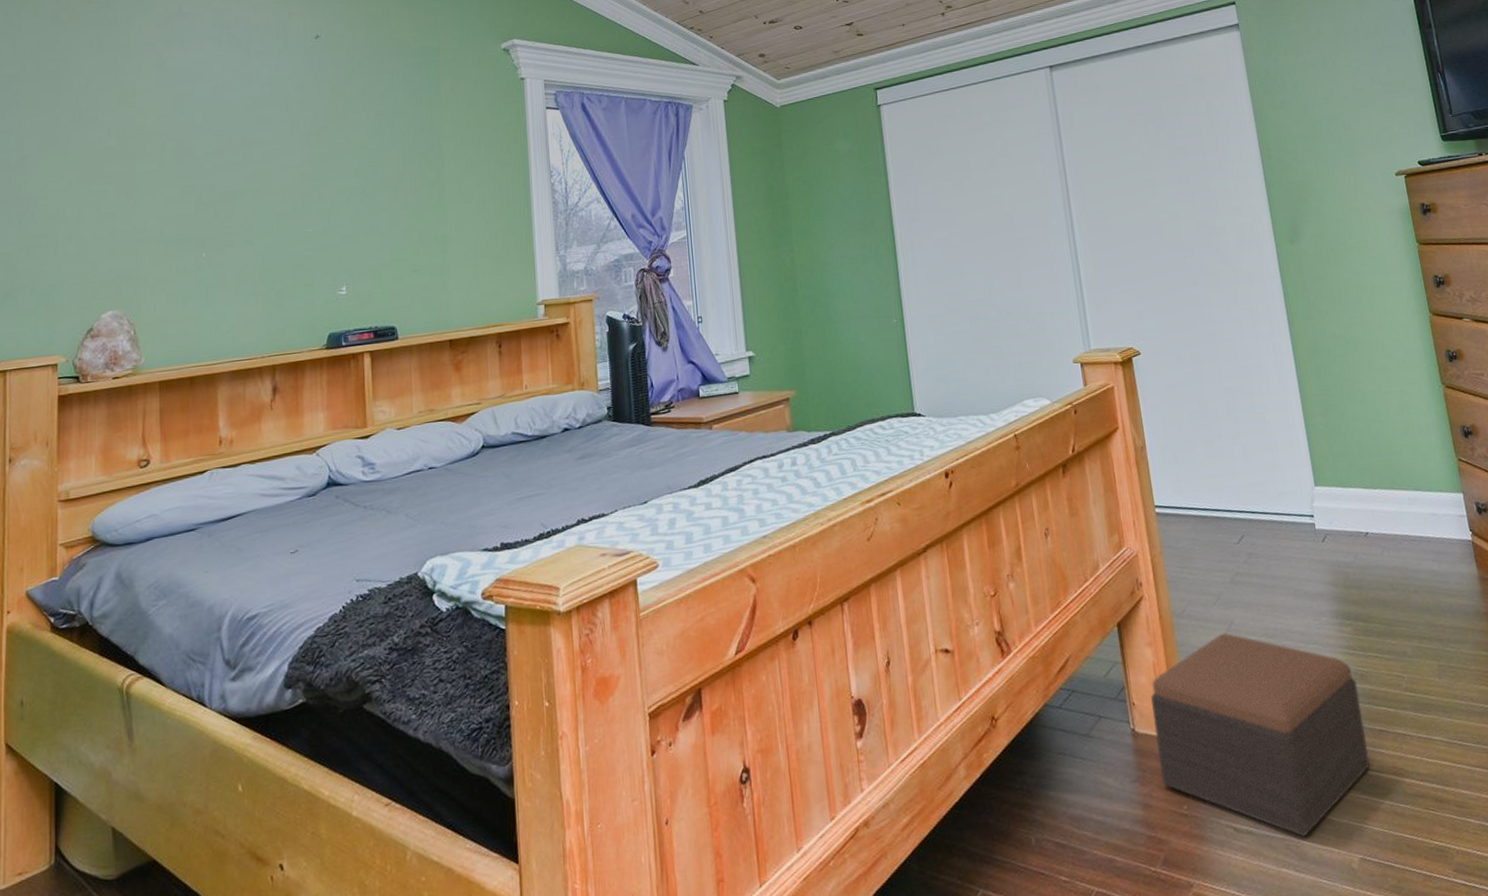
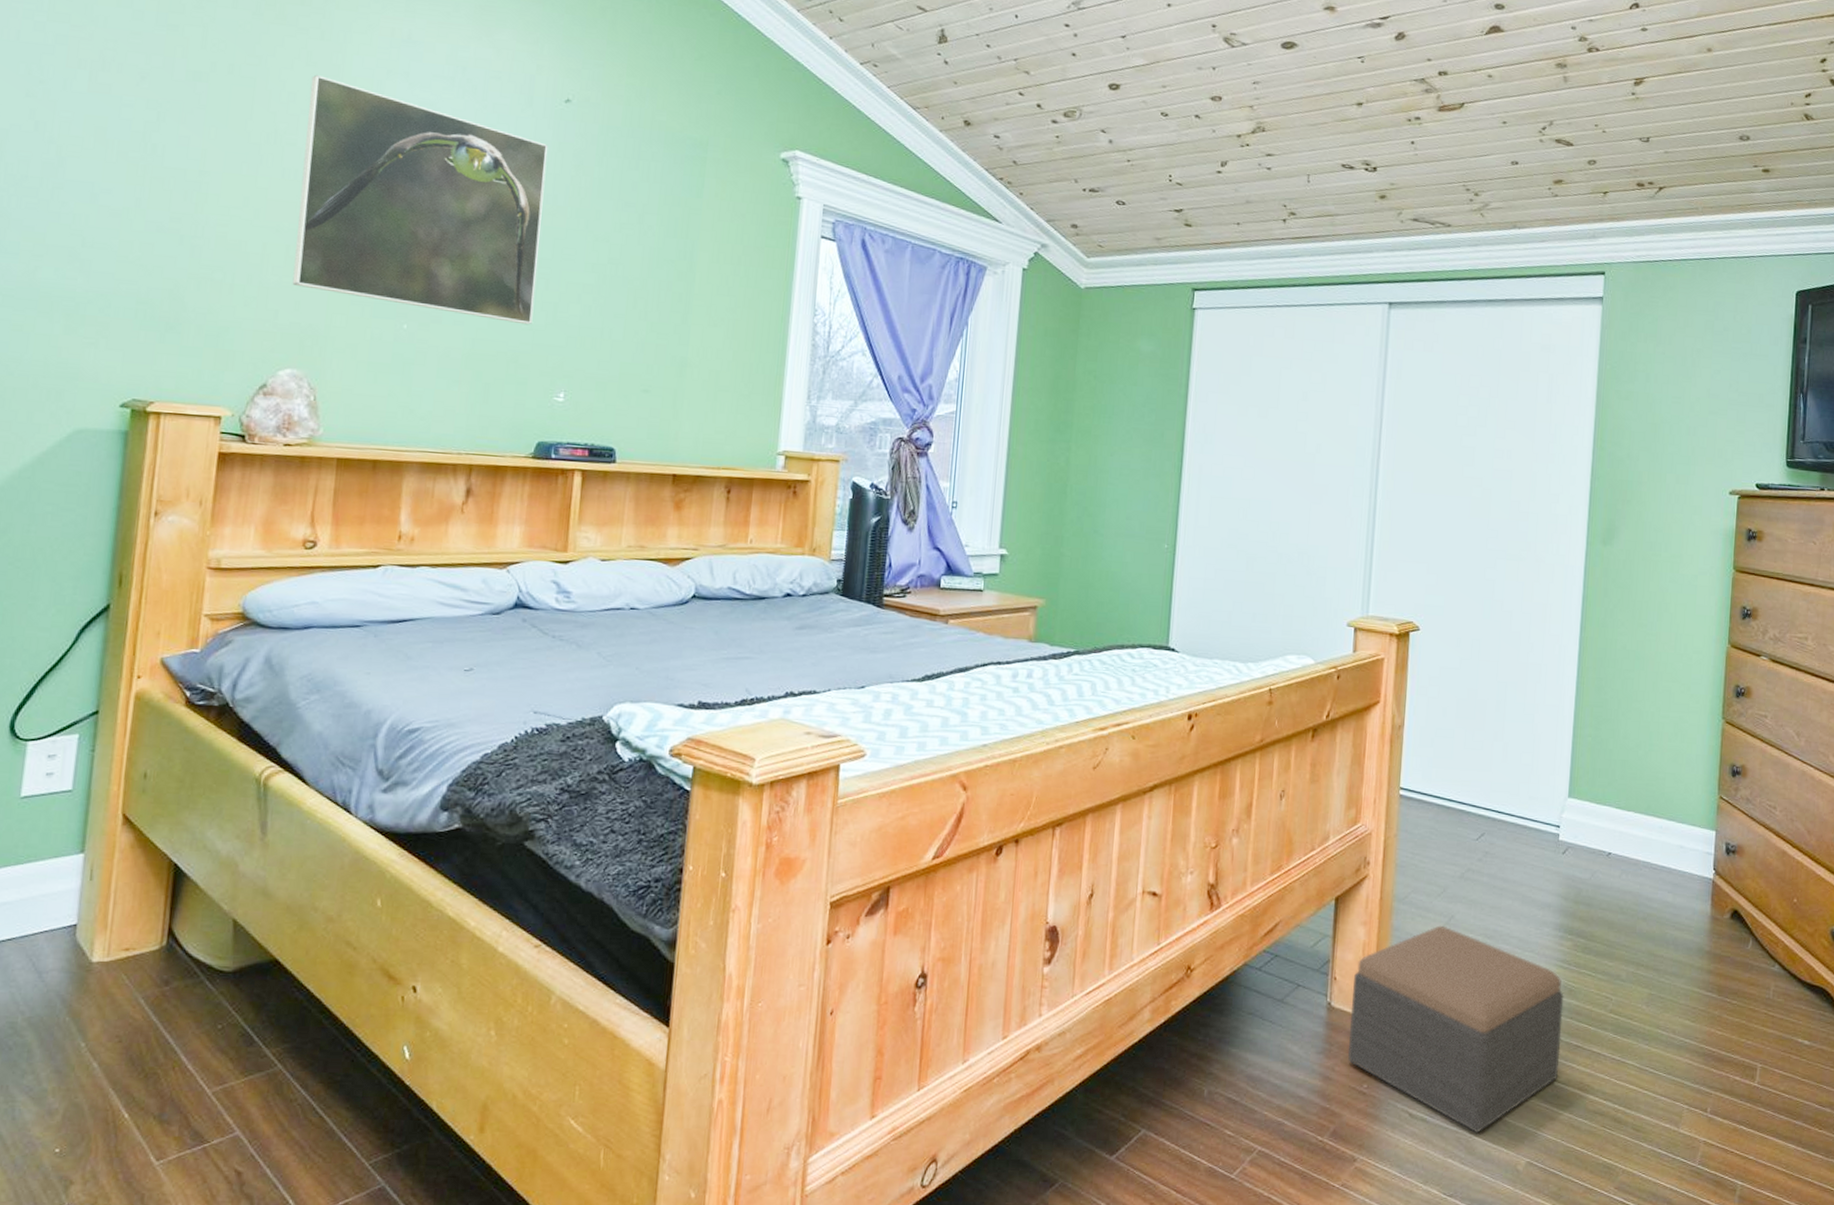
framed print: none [104,57,311,239] -> present [292,74,548,325]

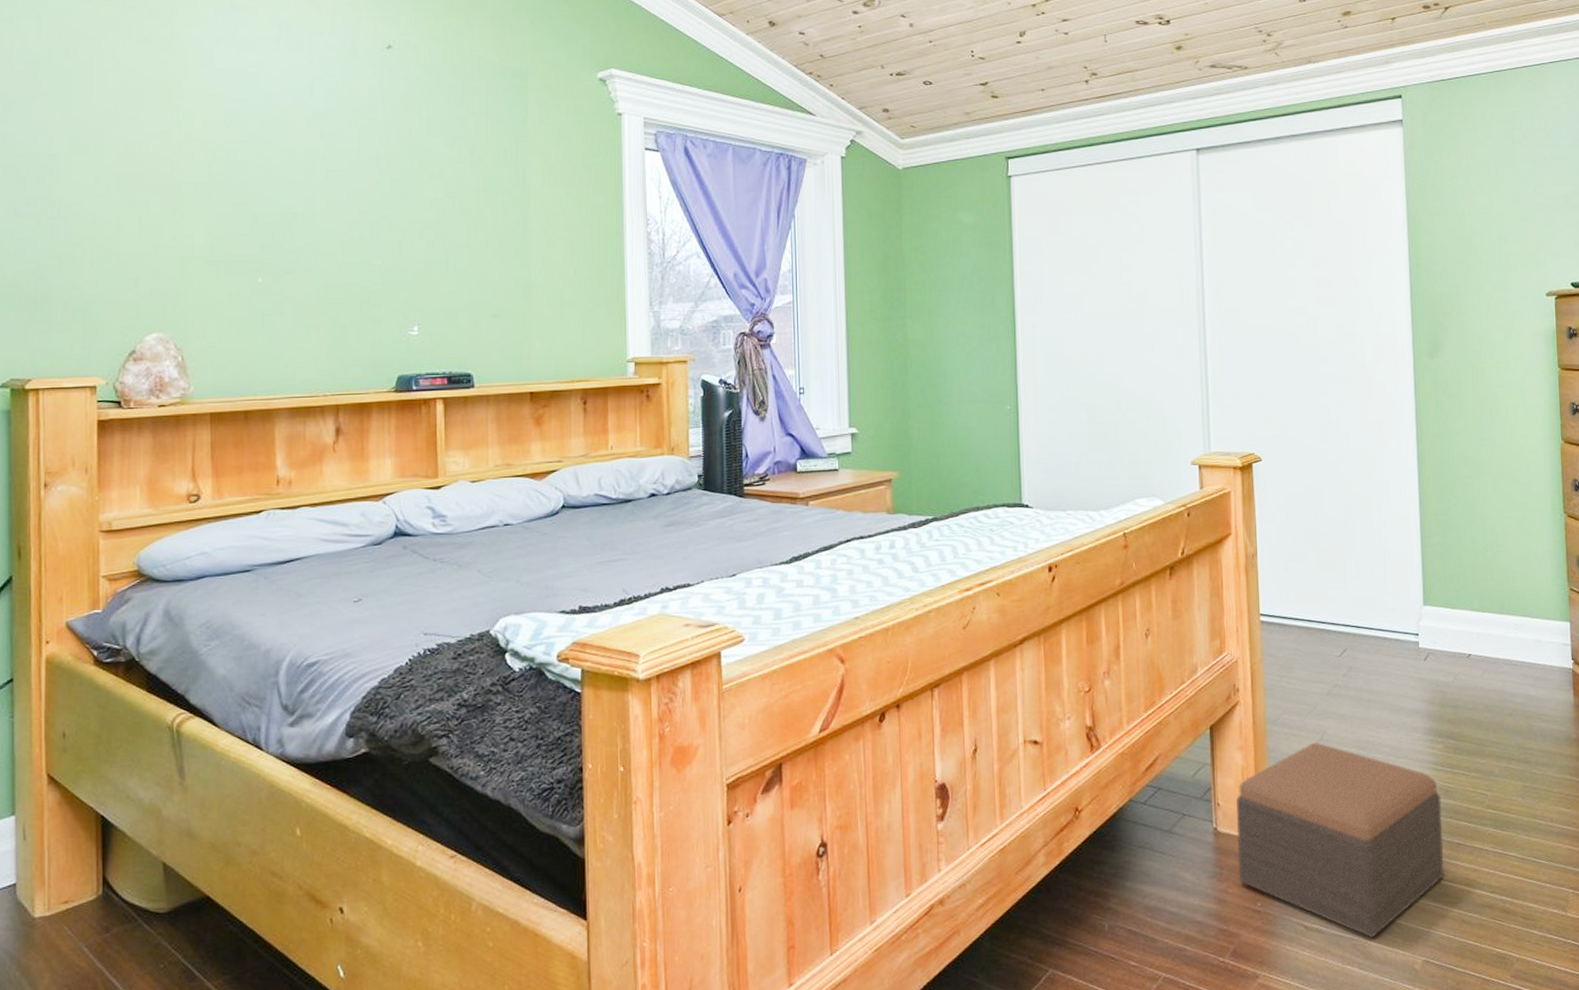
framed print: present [292,74,548,325] -> none [144,49,380,266]

